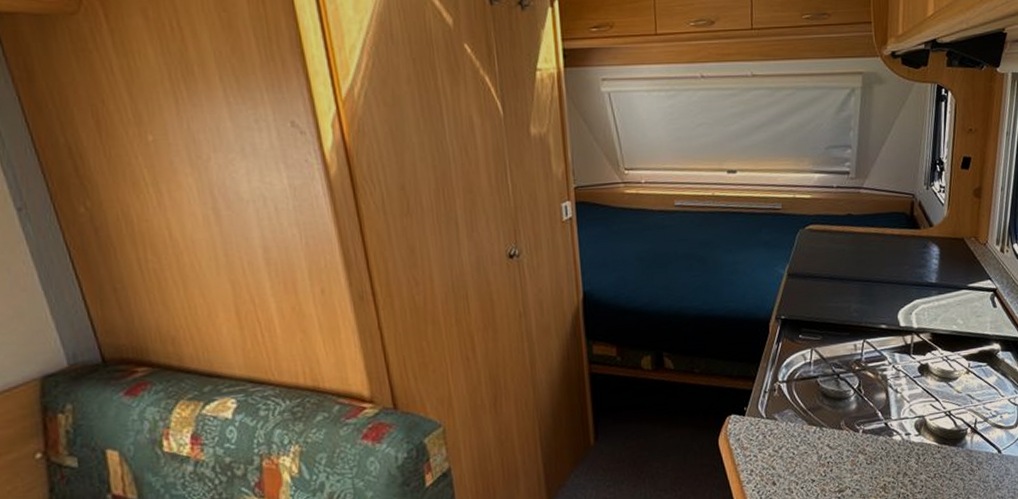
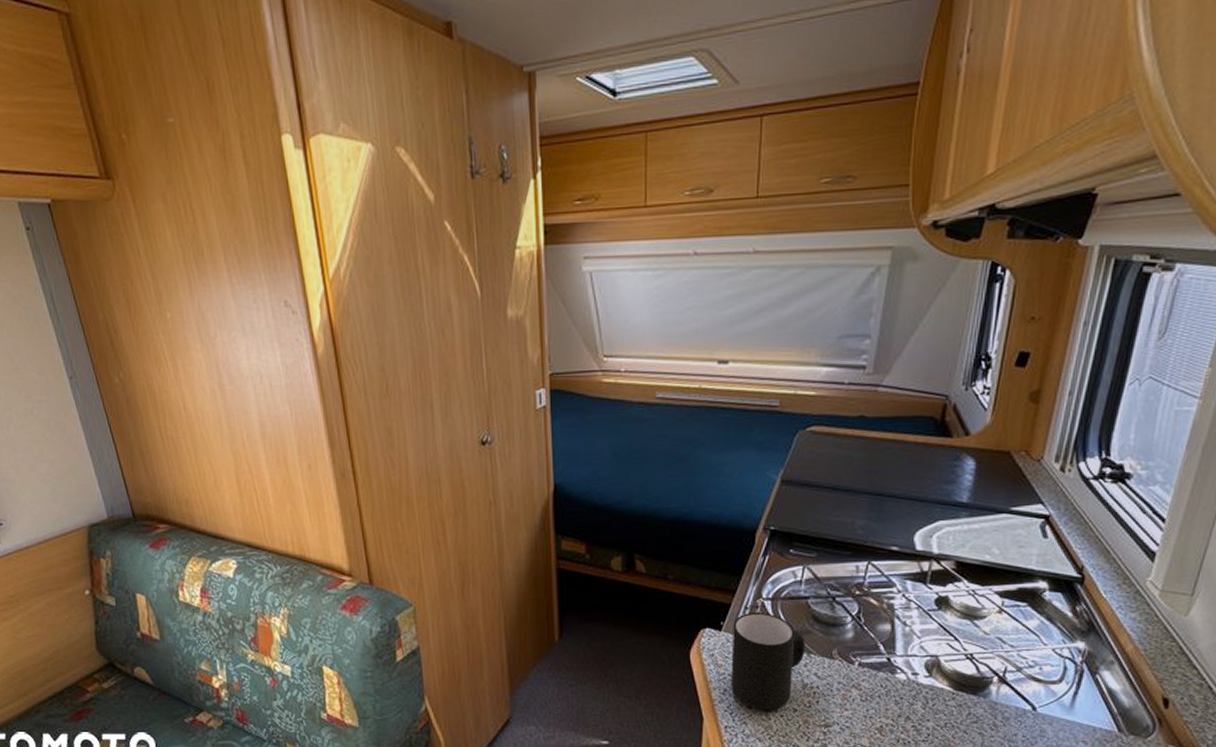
mug: none [755,394,818,485] -> present [731,611,806,710]

